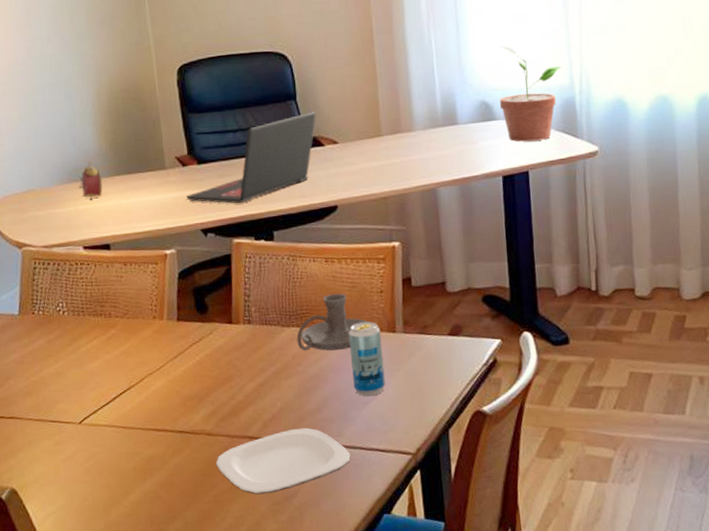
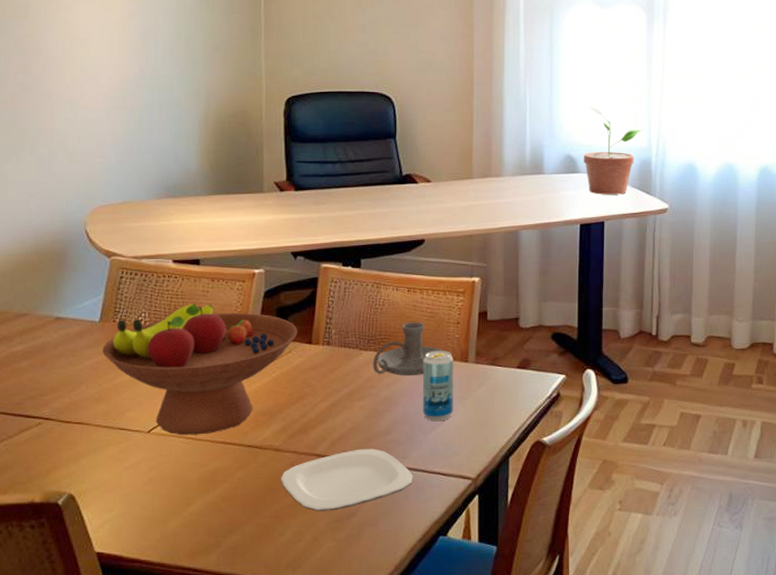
fruit bowl: none [25,289,217,425] -> present [102,303,298,435]
alarm clock: present [79,161,103,200] -> none [176,179,199,216]
laptop: present [186,111,316,204] -> none [281,151,413,231]

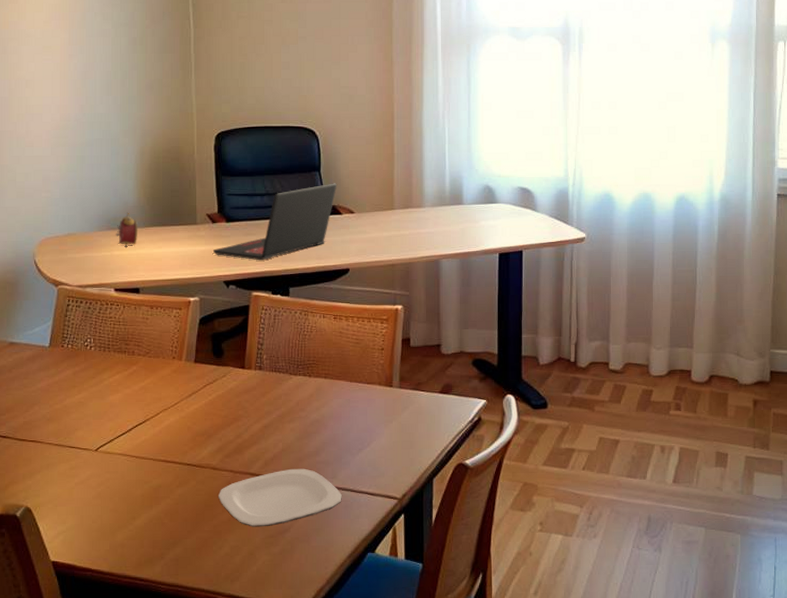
fruit bowl: present [102,303,298,435] -> none [53,329,231,454]
alarm clock: none [176,179,199,216] -> present [116,212,137,247]
laptop: none [281,151,413,231] -> present [213,183,337,261]
candle holder: present [373,322,444,376] -> none [302,348,369,399]
beverage can: present [422,350,454,422] -> none [349,375,379,444]
potted plant: present [583,107,641,195] -> none [501,139,558,224]

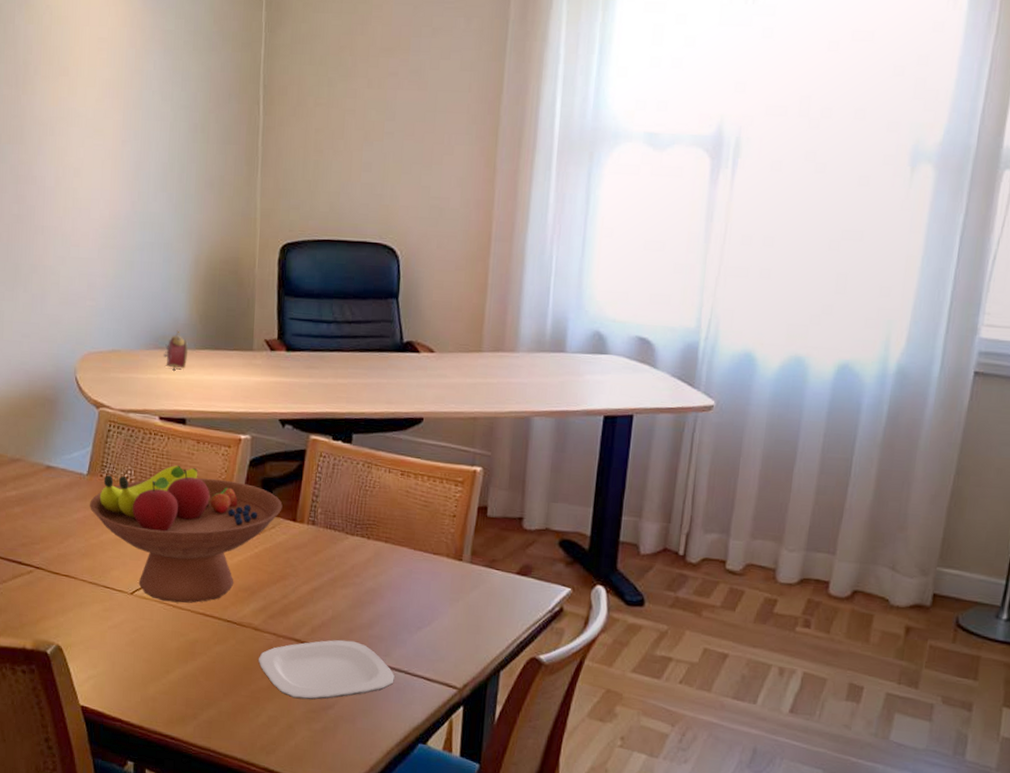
fruit bowl: none [53,329,231,454] -> present [90,464,283,603]
laptop: present [213,183,337,261] -> none [270,314,416,400]

